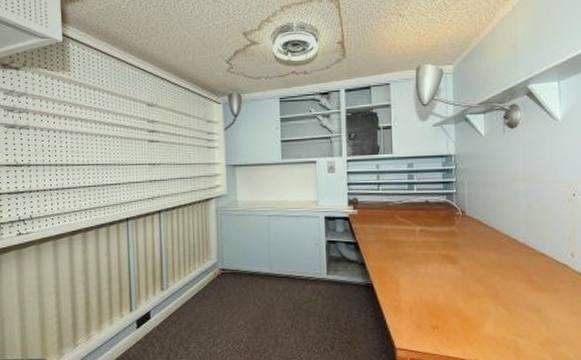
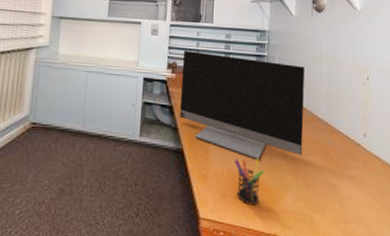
monitor: none [363,185,502,288] -> present [179,50,305,159]
pen holder: none [426,288,461,333] -> present [233,158,265,205]

